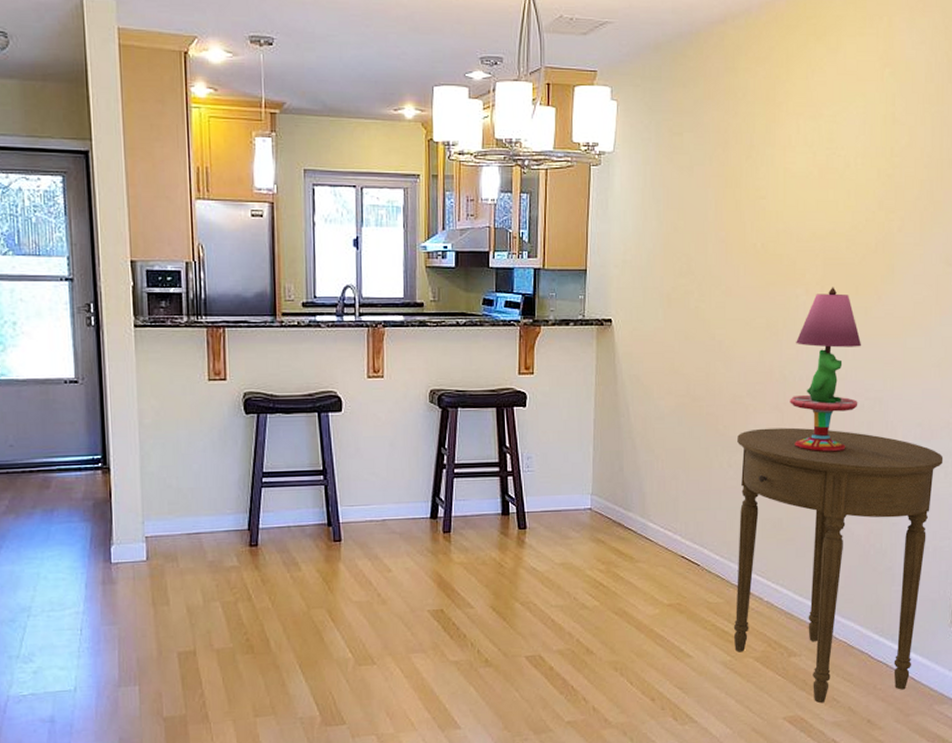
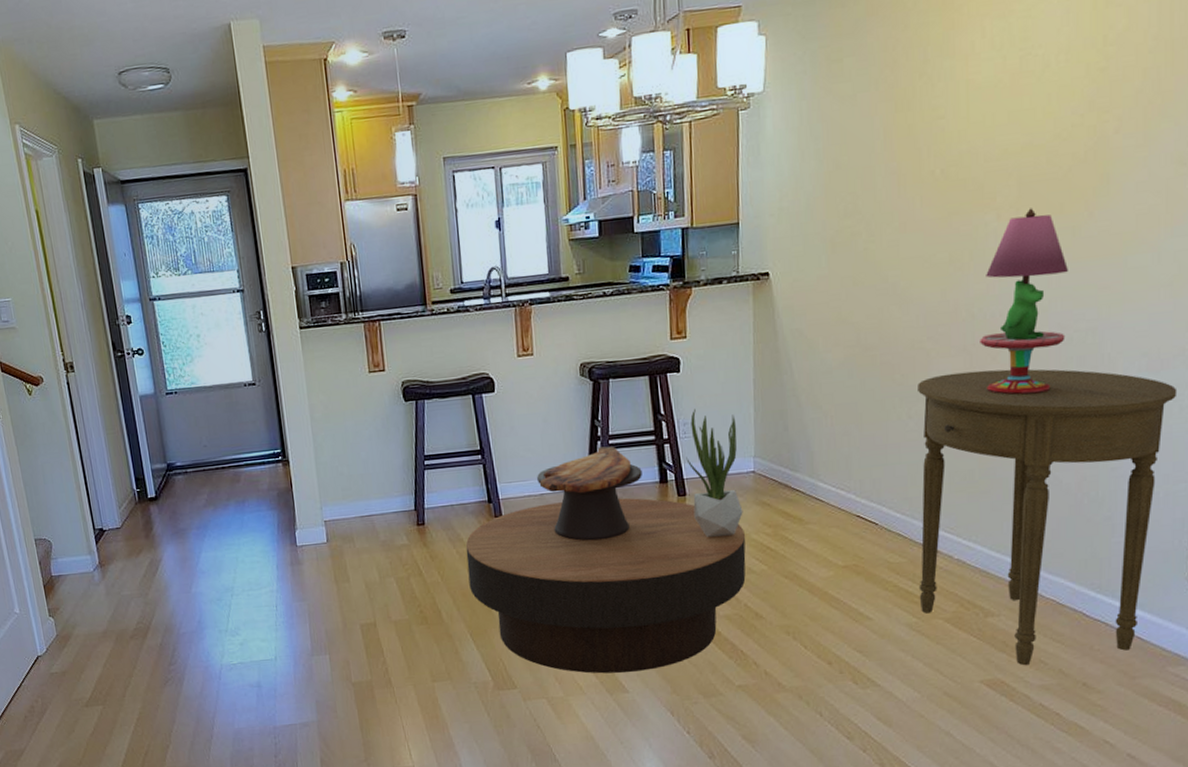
coffee table: none [300,528,581,709] -> present [465,497,746,674]
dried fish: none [380,475,485,571] -> present [537,446,642,541]
potted plant: none [528,443,579,571] -> present [686,408,743,537]

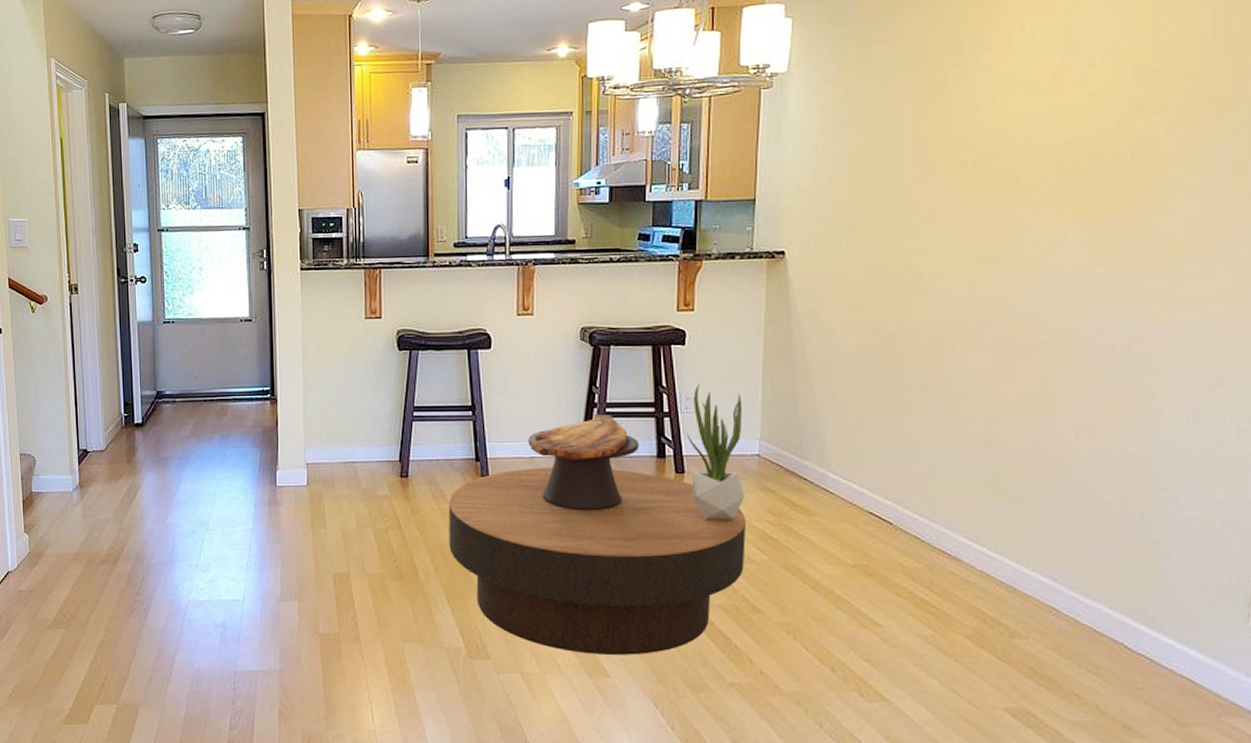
side table: present [918,368,1178,665] -> none [936,370,1236,696]
table lamp: present [980,208,1068,395] -> none [1012,206,1111,400]

